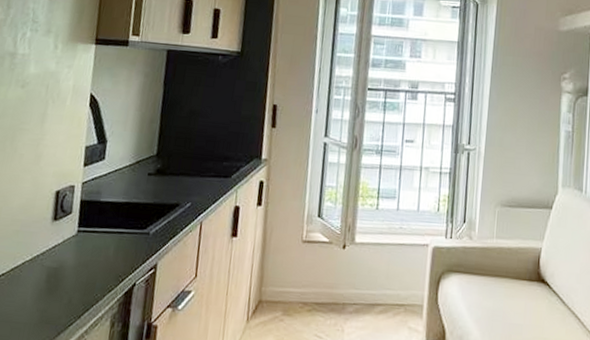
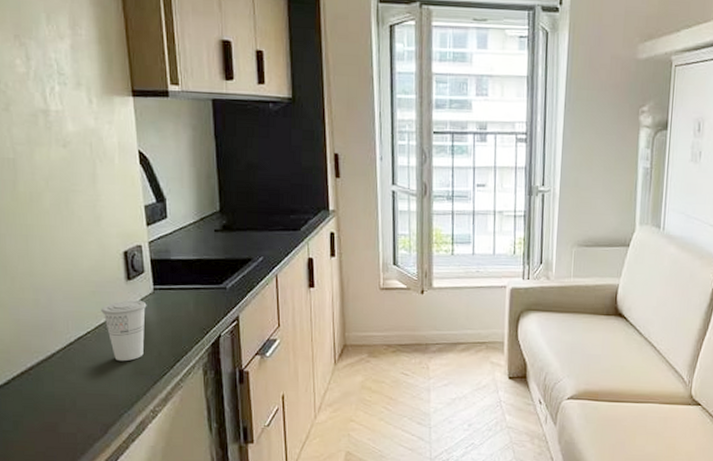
cup: none [20,241,68,308] -> present [101,300,147,362]

